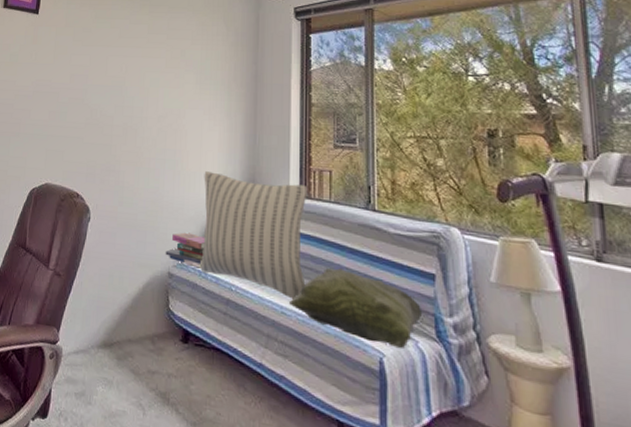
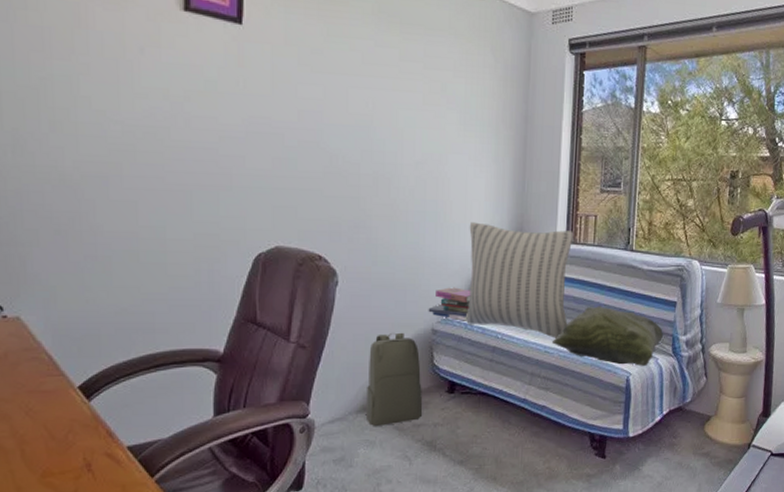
backpack: none [105,271,158,367] -> present [365,332,423,427]

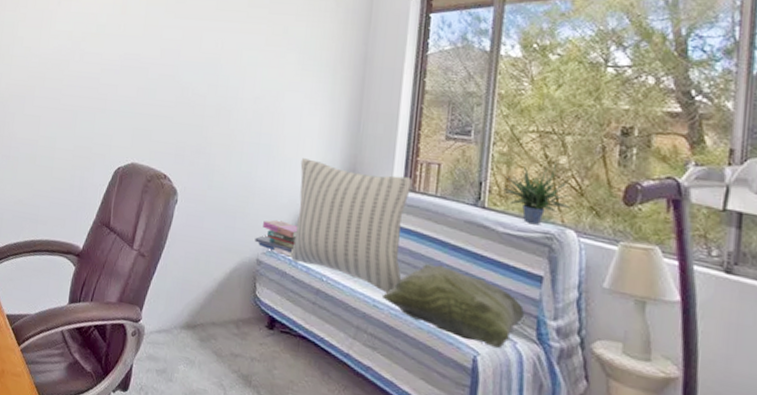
backpack: present [365,332,423,427] -> none [188,256,243,350]
potted plant: none [646,205,697,260] -> present [502,163,572,225]

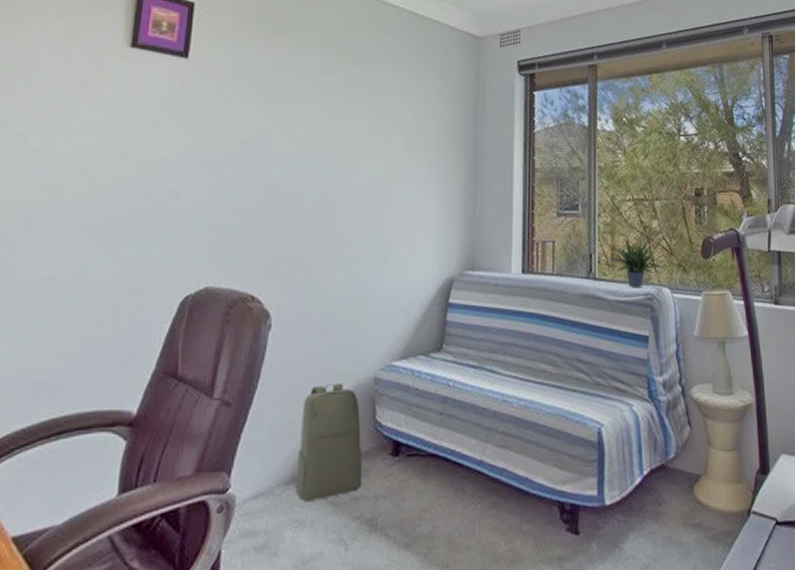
backpack: none [188,256,243,350] -> present [295,382,363,503]
books: present [254,219,298,257] -> none [370,327,419,367]
pillow: present [291,158,411,293] -> none [413,253,529,384]
cushion: present [383,264,527,348] -> none [511,344,639,415]

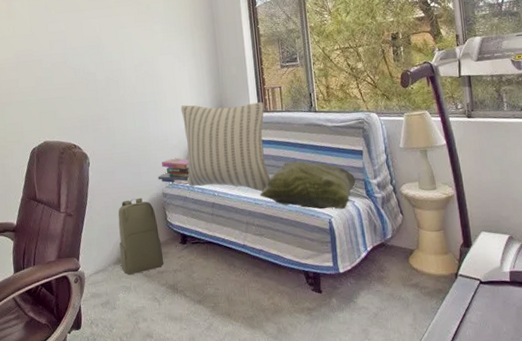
books: none [370,327,419,367] -> present [158,157,190,185]
pillow: none [413,253,529,384] -> present [180,102,270,192]
cushion: none [511,344,639,415] -> present [260,161,358,209]
potted plant: present [609,227,665,288] -> none [325,68,371,116]

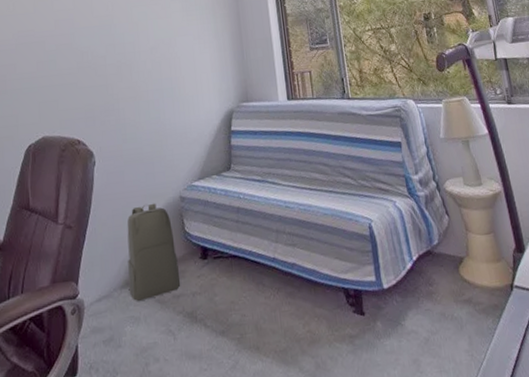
books: present [158,157,190,185] -> none [174,154,211,186]
pillow: present [180,102,270,192] -> none [201,88,302,193]
cushion: present [260,161,358,209] -> none [291,155,398,211]

